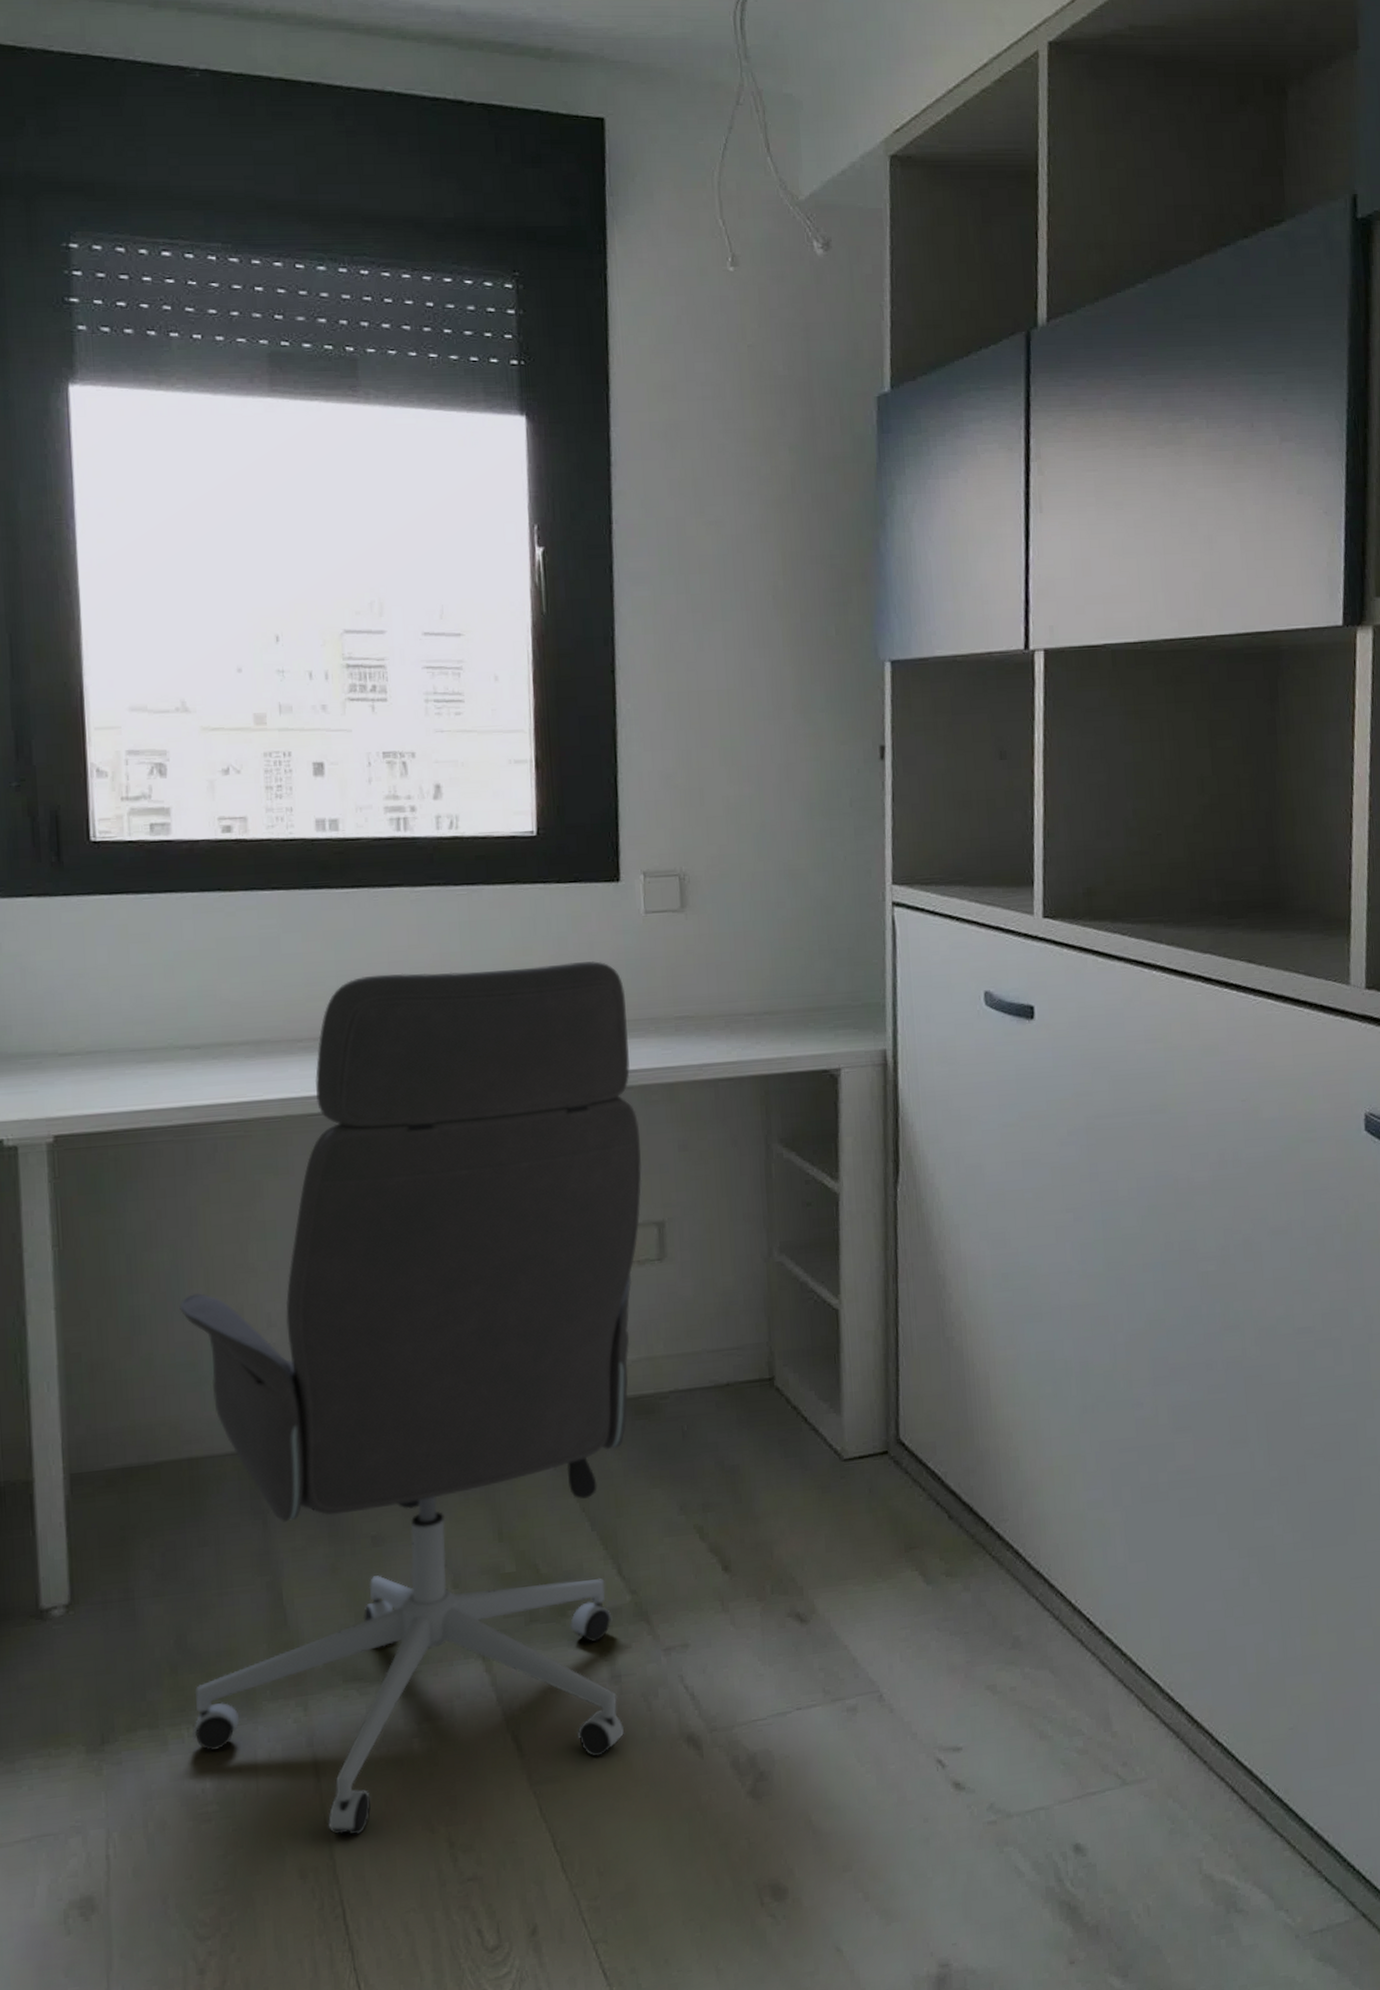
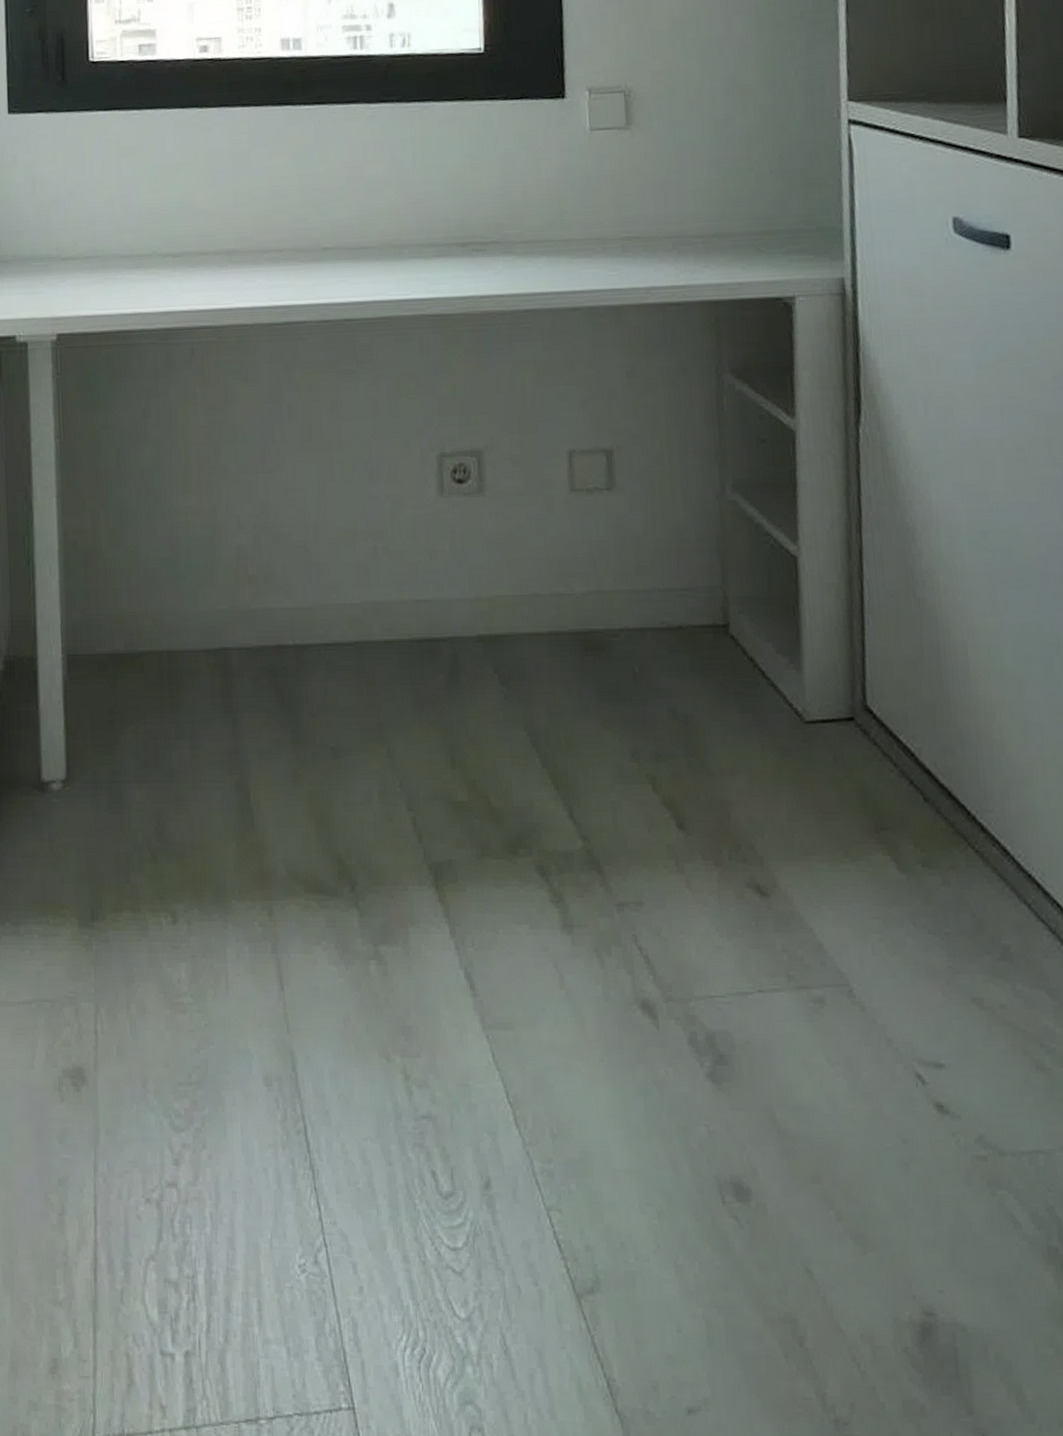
office chair: present [179,961,642,1835] -> none [161,179,590,1050]

